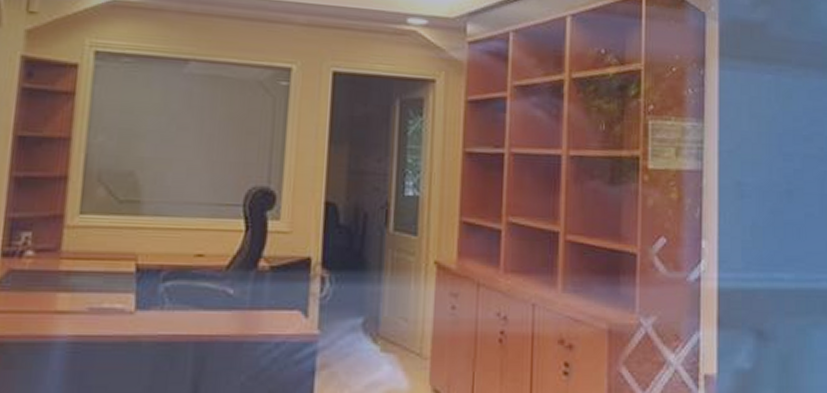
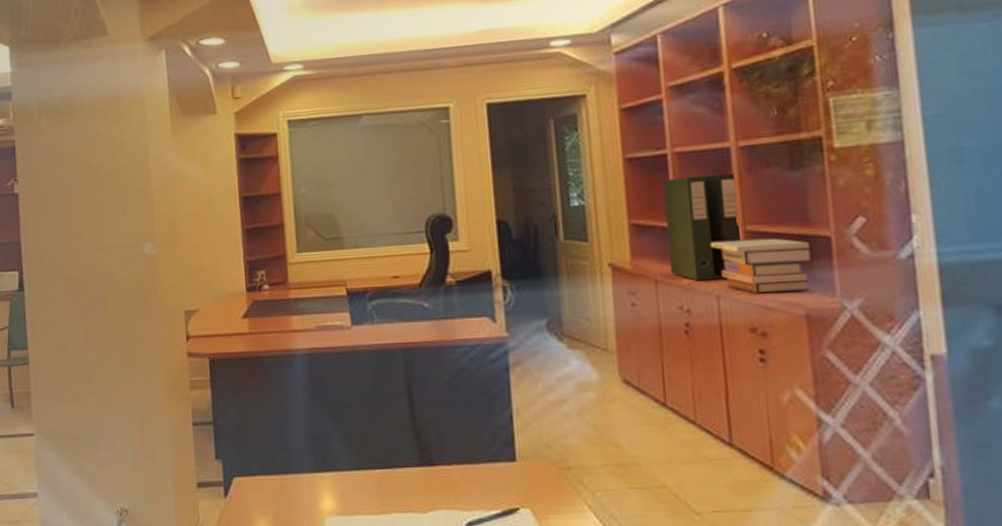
binder: none [494,179,563,288] -> present [663,173,740,281]
books: none [533,248,620,306] -> present [710,237,813,294]

